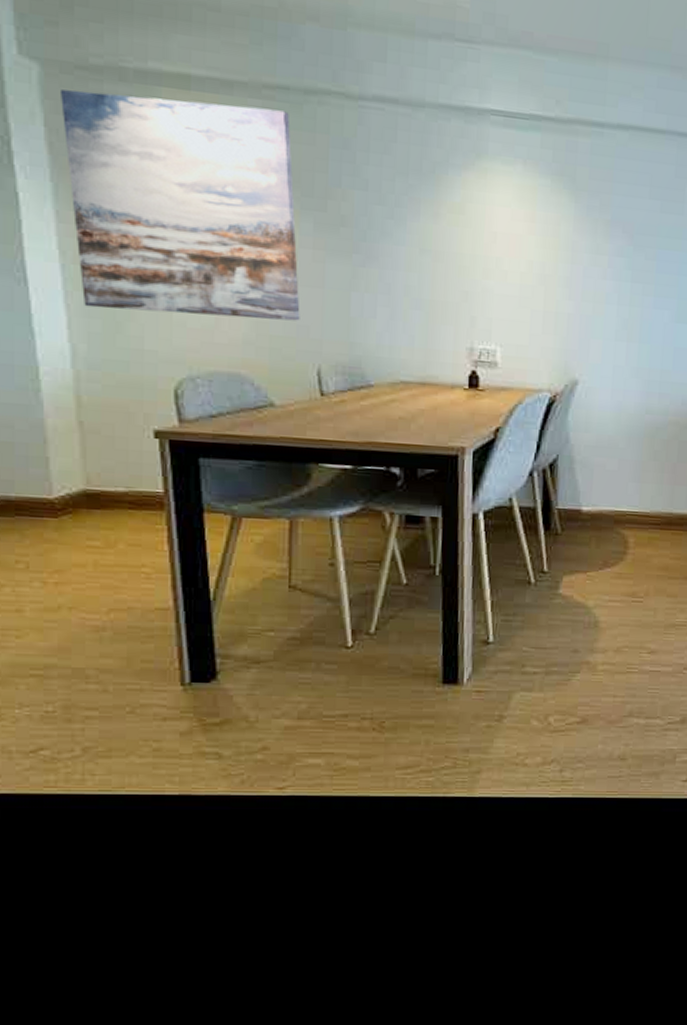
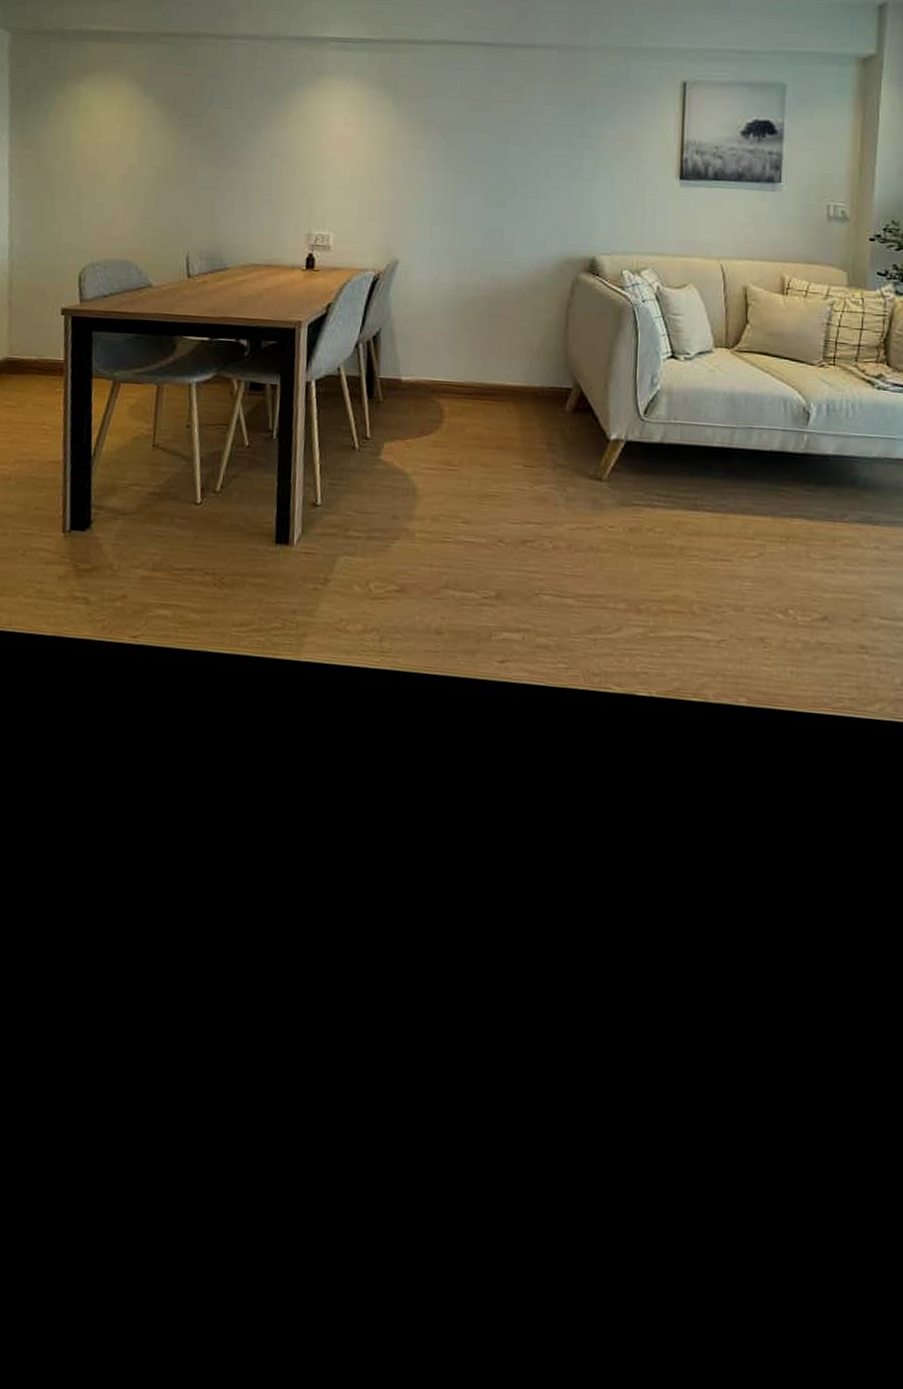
wall art: present [61,89,300,321] -> none [21,49,178,216]

